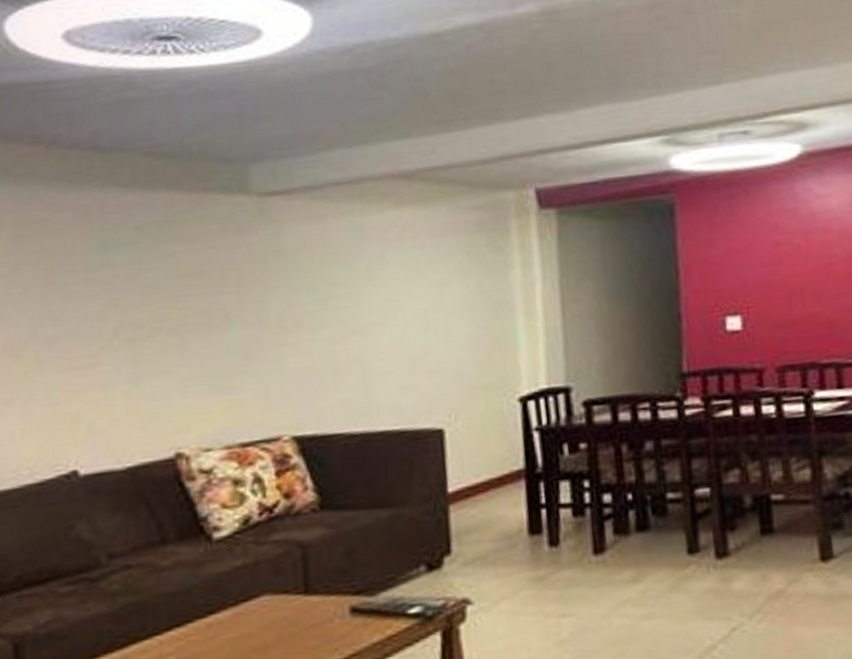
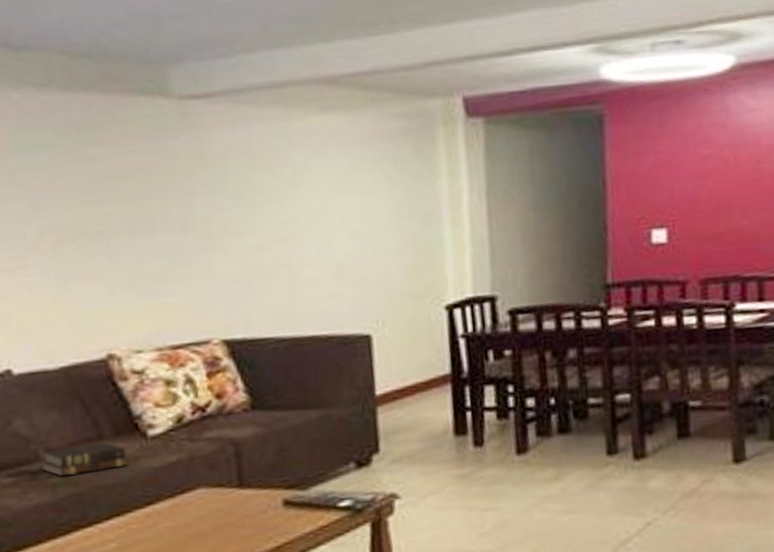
bible: none [101,546,193,585] -> present [41,442,130,477]

